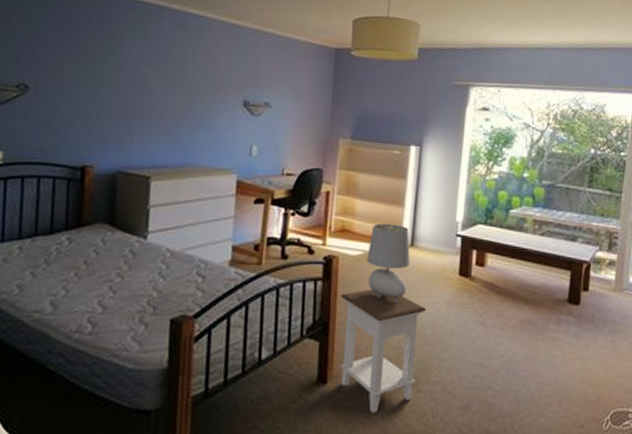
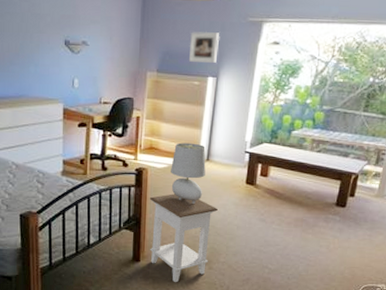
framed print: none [387,94,423,131] -> present [188,31,220,64]

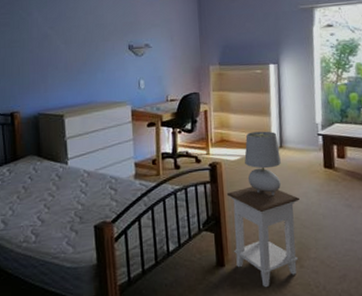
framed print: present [188,31,220,64] -> none [246,22,276,52]

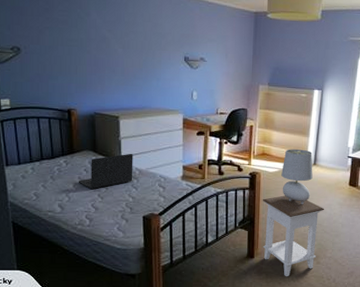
laptop: none [22,153,81,199] -> present [78,153,133,189]

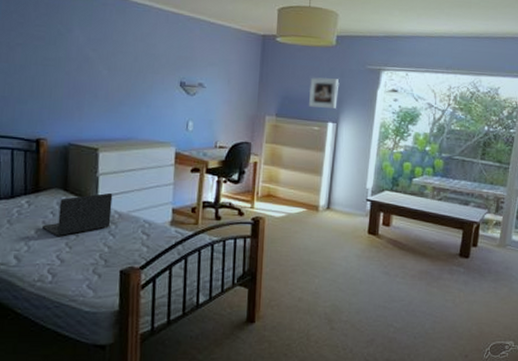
nightstand: present [262,195,324,277] -> none [265,245,339,347]
table lamp: present [281,149,313,205] -> none [289,190,326,257]
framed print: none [296,49,324,78] -> present [308,77,340,110]

